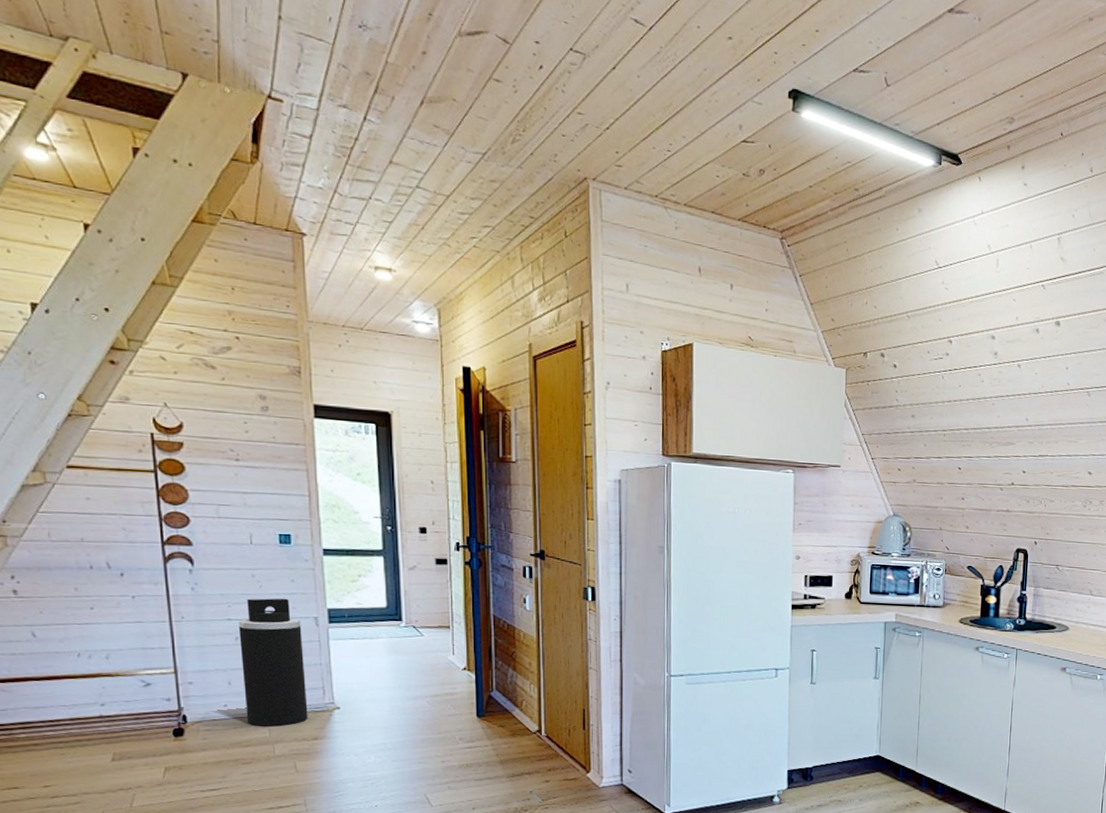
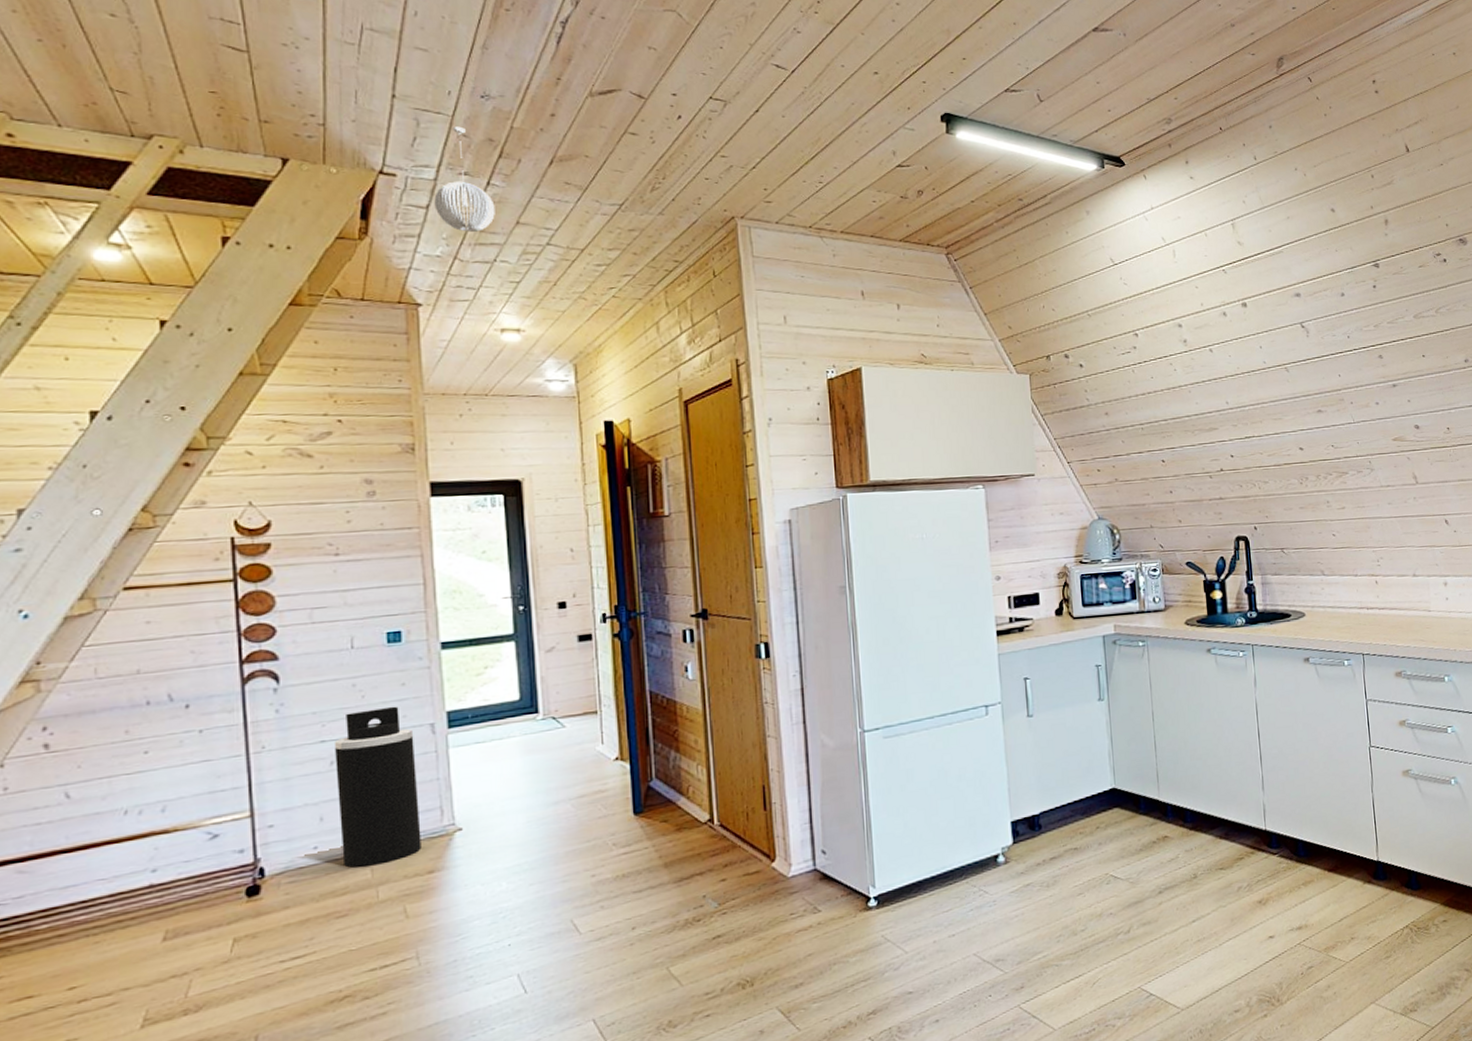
pendant light: none [317,55,371,167] -> present [434,126,495,232]

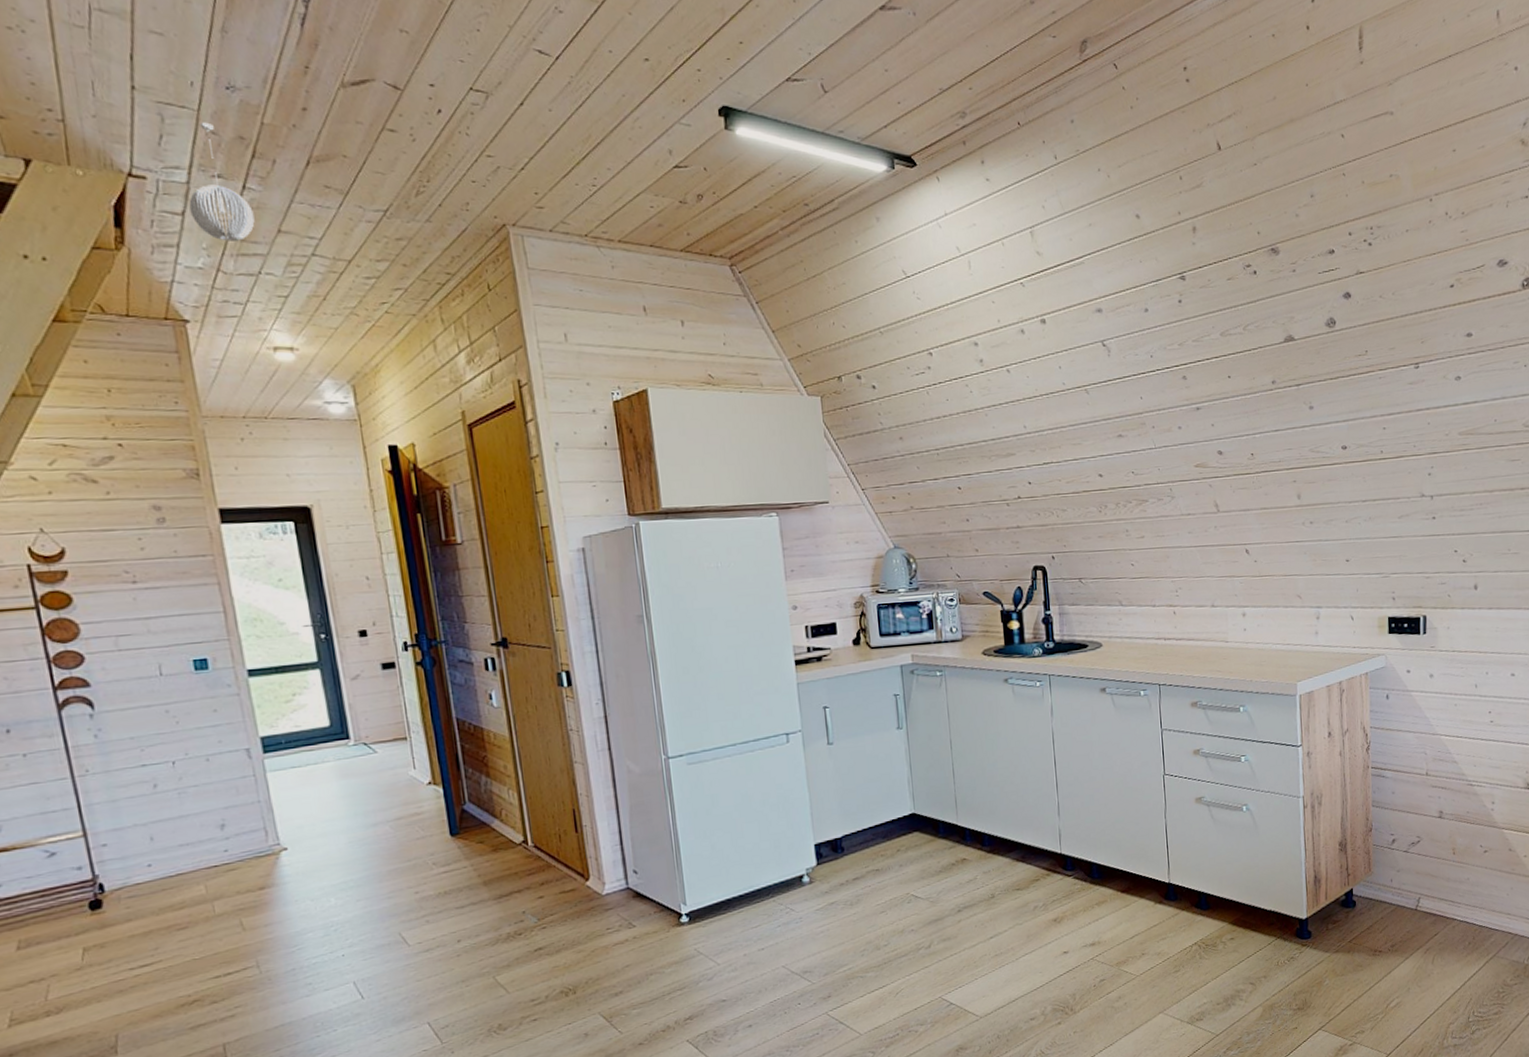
trash can: present [333,706,422,868] -> none [154,731,251,884]

